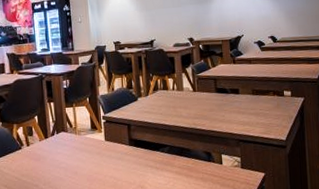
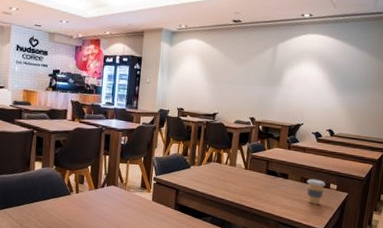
coffee cup: none [258,89,280,115] -> present [306,178,326,205]

